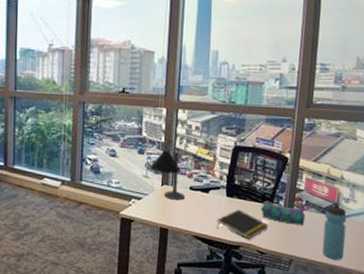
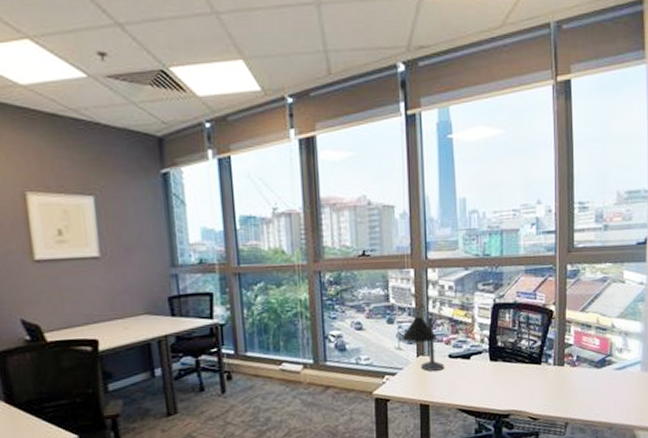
notepad: present [217,209,269,239] -> none [483,374,539,405]
pencil case: present [260,200,306,226] -> none [528,360,578,385]
water bottle: present [322,203,347,260] -> none [598,355,623,417]

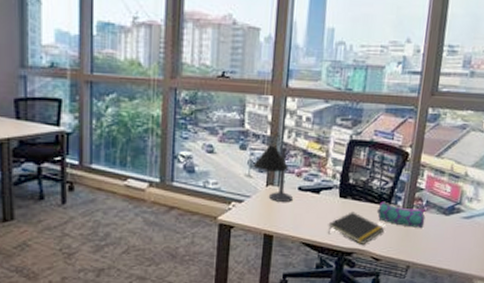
notepad: none [483,374,539,405] -> present [328,212,385,244]
pencil case: none [528,360,578,385] -> present [376,201,426,229]

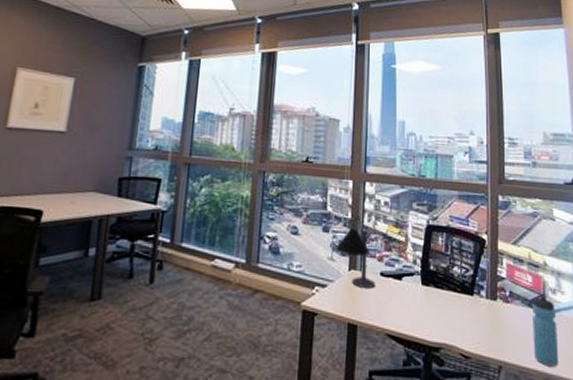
notepad: present [328,212,385,244] -> none [413,301,471,339]
pencil case: present [376,201,426,229] -> none [460,290,511,323]
water bottle: none [441,203,470,265] -> present [532,294,559,367]

